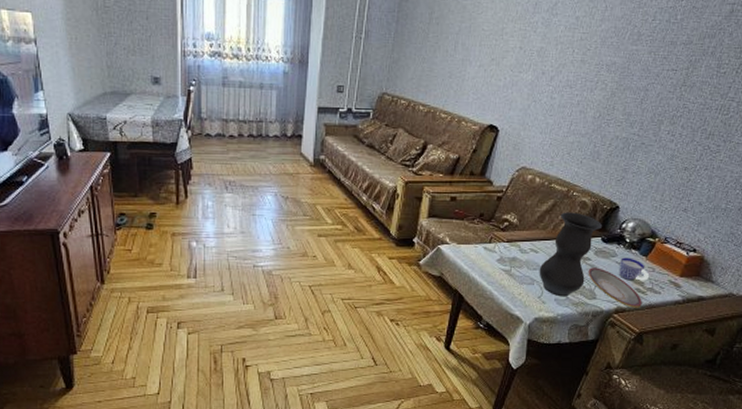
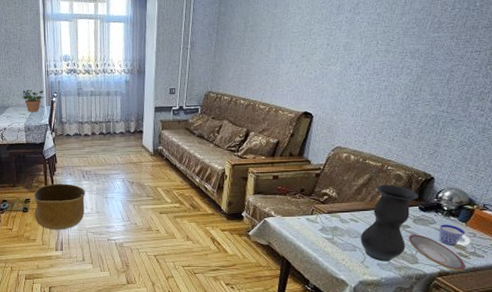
potted plant: none [148,73,179,103] -> present [21,89,45,112]
basket: none [161,195,228,253] -> present [33,184,85,230]

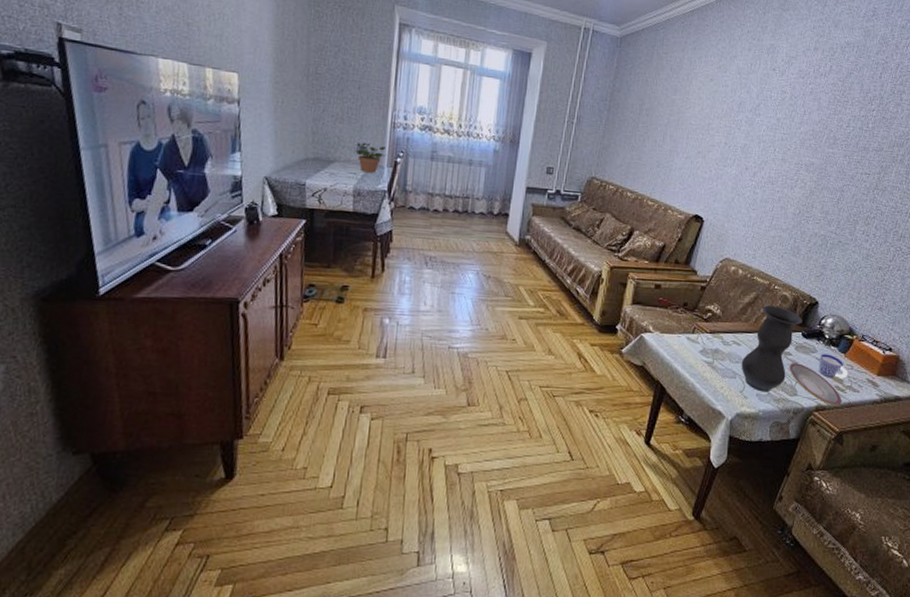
basket: present [33,184,85,230] -> none [351,268,426,331]

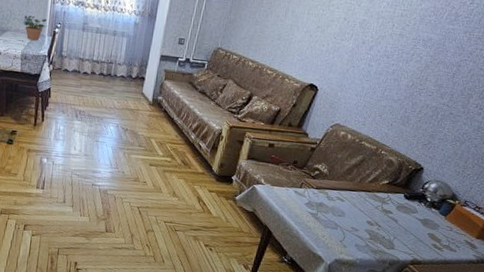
vase: present [741,305,803,393] -> none [342,167,407,244]
plate: present [789,363,842,406] -> none [388,220,438,262]
cup: present [818,354,847,379] -> none [417,214,446,239]

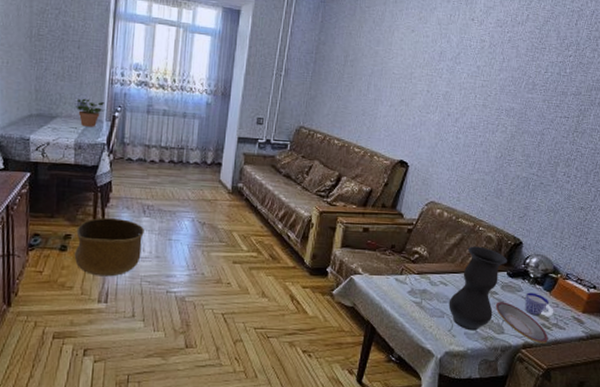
basket: none [18,118,76,168] -> present [74,218,144,277]
vase: none [342,167,407,244] -> present [448,246,508,331]
plate: none [388,220,438,262] -> present [495,302,548,344]
cup: none [417,214,446,239] -> present [524,292,553,316]

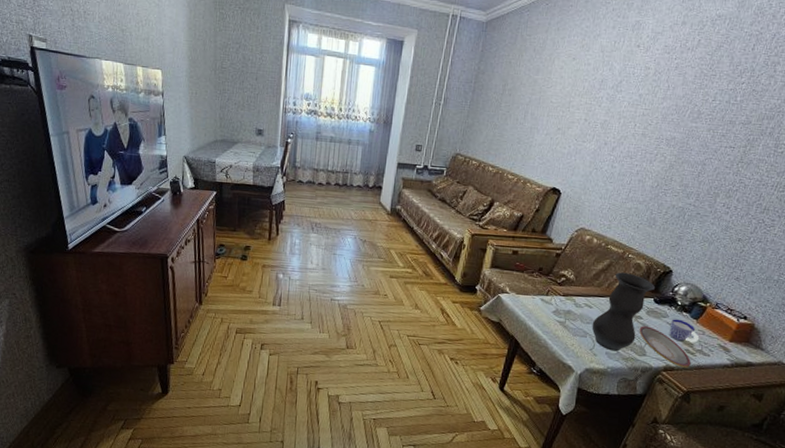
potted plant: present [74,98,105,127] -> none [253,126,279,152]
basket: present [74,218,144,277] -> none [253,232,312,284]

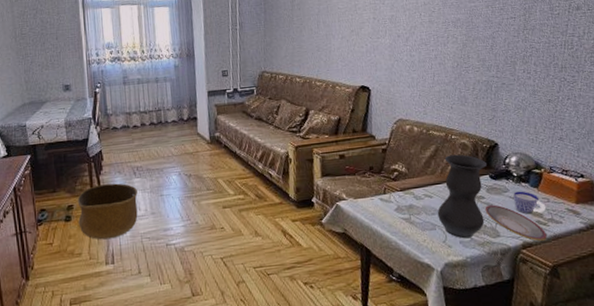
basket: none [253,232,312,284] -> present [77,183,138,240]

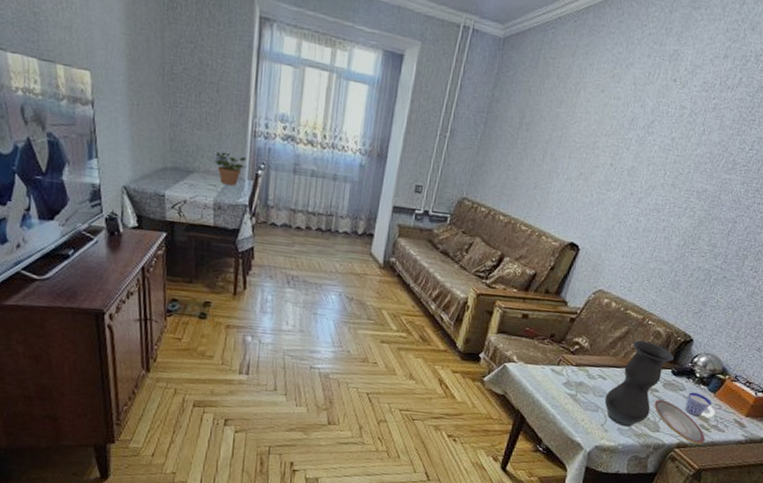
potted plant: none [60,81,87,106] -> present [213,152,247,186]
basket: present [77,183,138,240] -> none [214,286,288,349]

